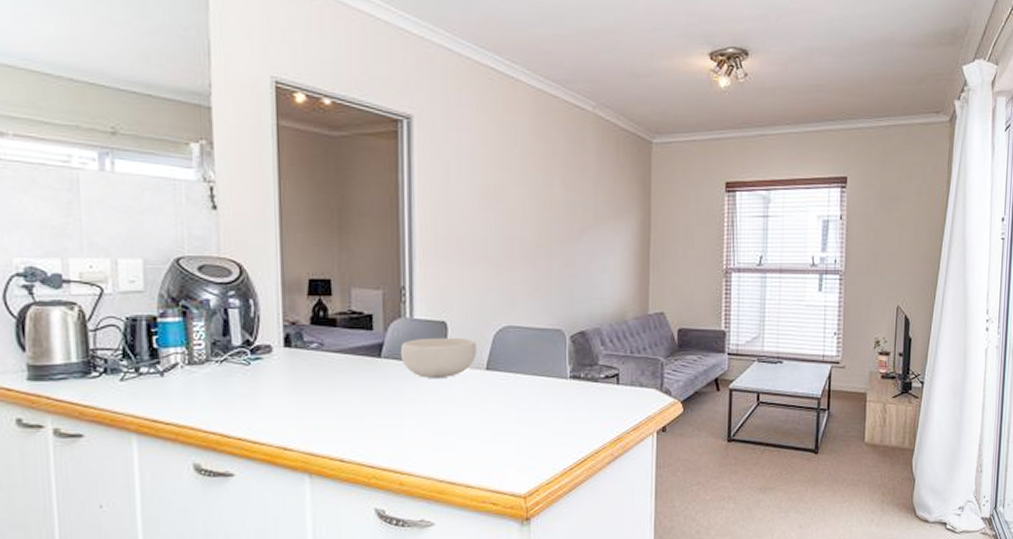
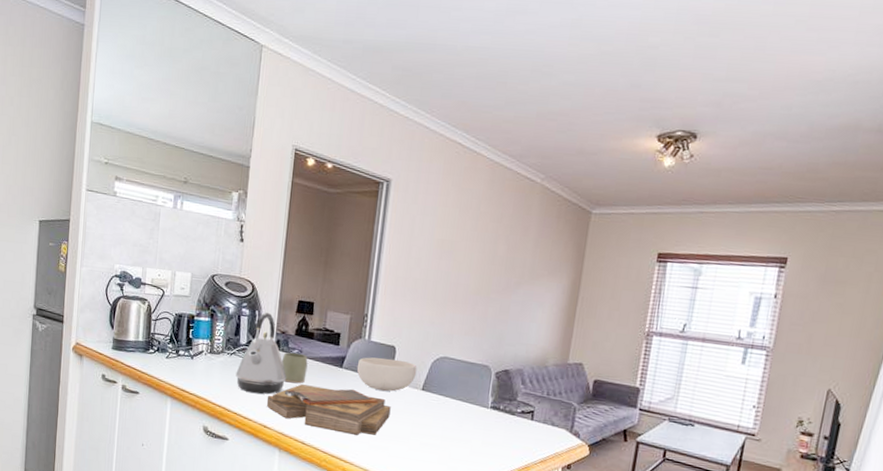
kettle: none [232,300,307,409] -> present [236,312,287,394]
clipboard: none [282,381,451,439] -> present [266,384,391,435]
mug: none [297,347,334,387] -> present [282,352,308,384]

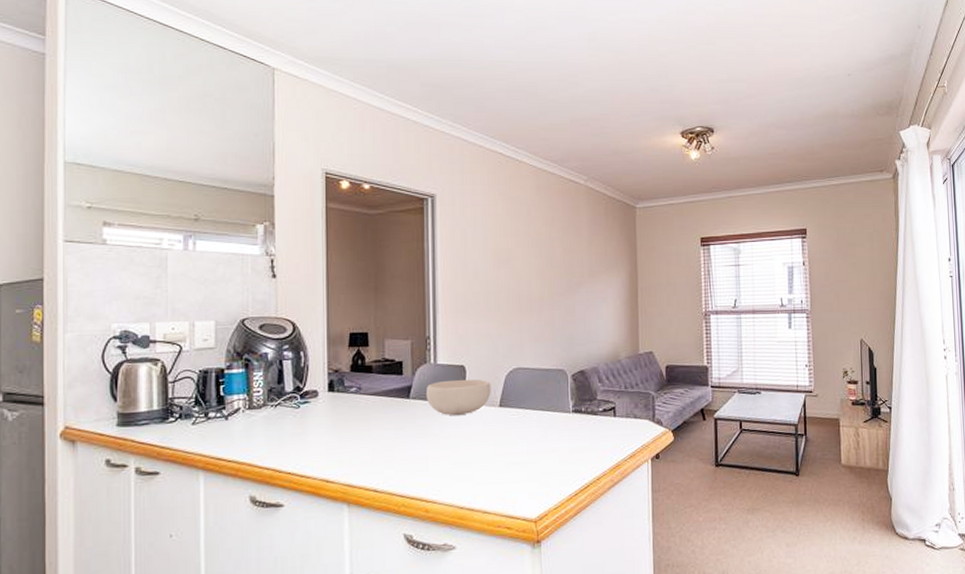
kettle: present [236,312,287,394] -> none [284,352,347,446]
clipboard: present [266,384,391,435] -> none [325,419,469,470]
mug: present [282,352,308,384] -> none [339,390,370,426]

